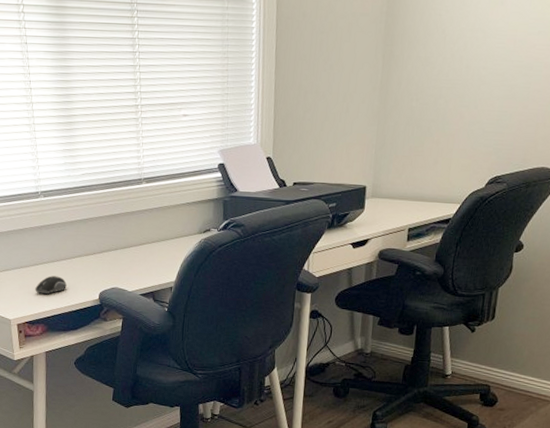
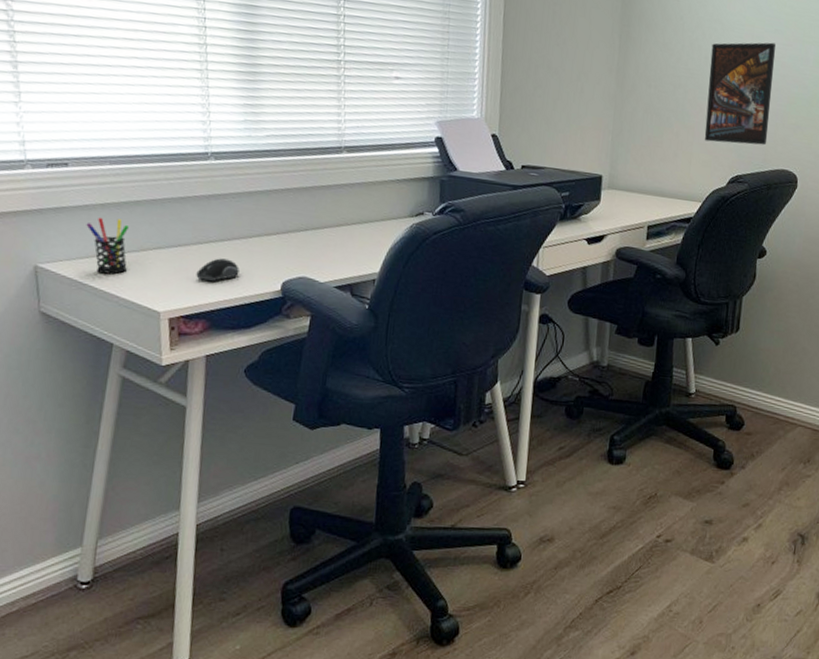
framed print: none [464,45,539,147] -> present [704,42,776,145]

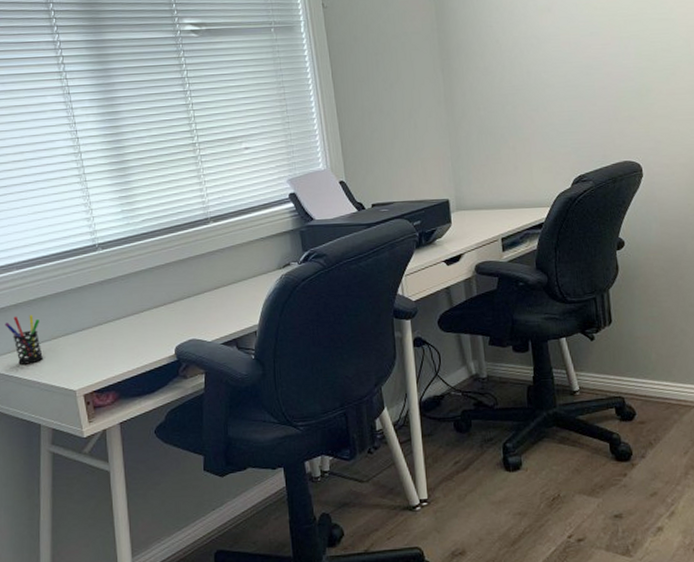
computer mouse: present [196,258,240,282] -> none [101,334,137,357]
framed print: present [704,42,776,145] -> none [531,45,604,149]

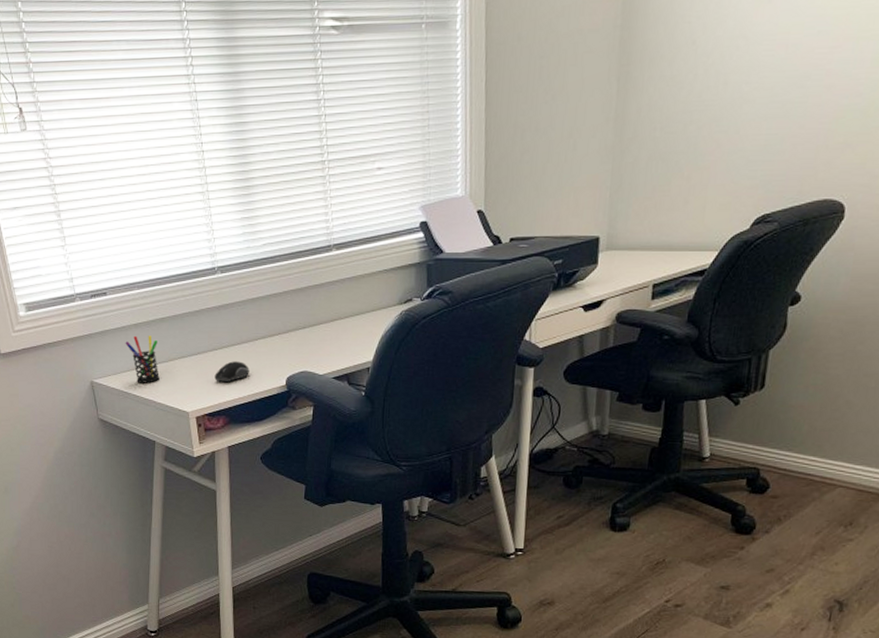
computer mouse: none [101,334,137,357] -> present [214,361,249,383]

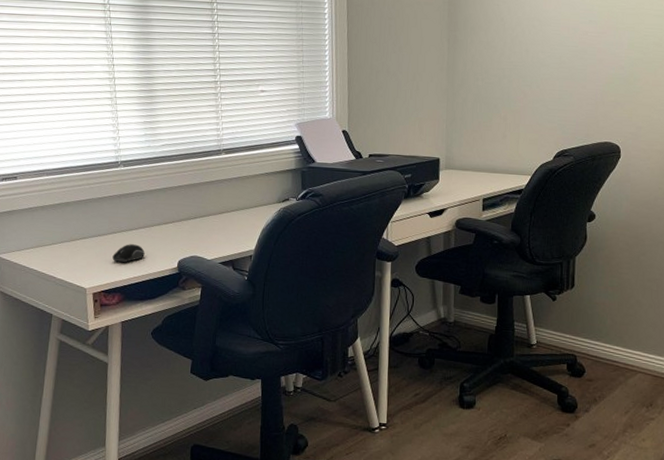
pen holder: present [125,335,160,383] -> none [31,216,62,260]

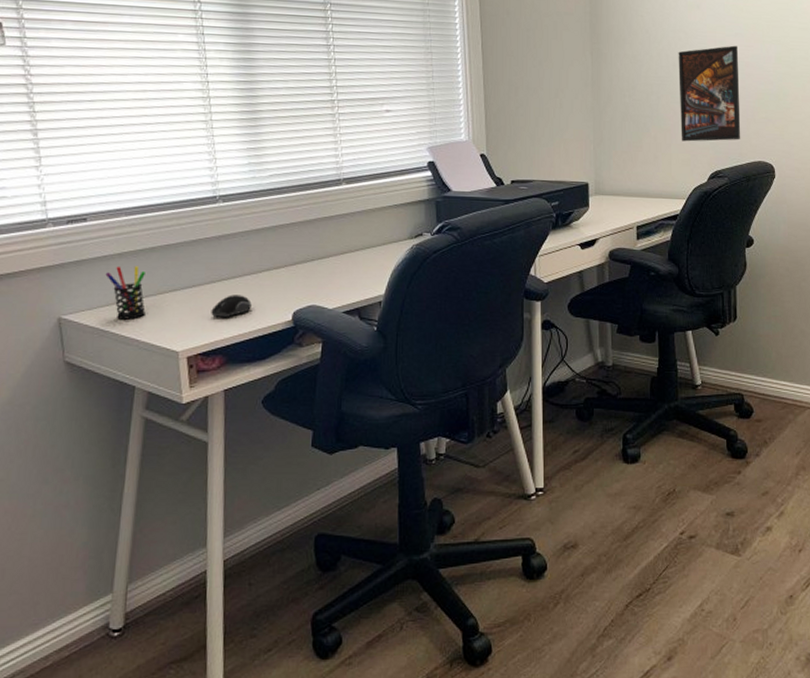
pen holder: none [31,216,62,260] -> present [105,266,145,320]
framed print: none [529,32,591,123] -> present [678,45,741,142]

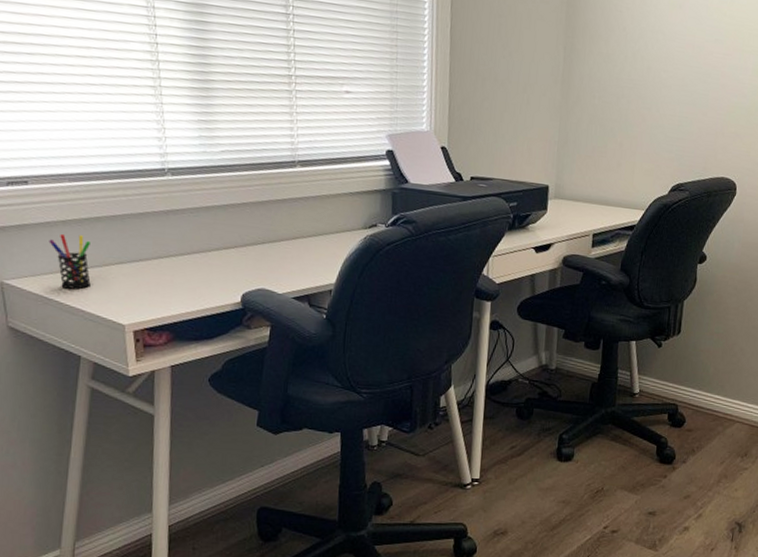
computer mouse: present [211,295,252,318] -> none [158,272,200,295]
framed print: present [678,45,741,142] -> none [647,52,716,154]

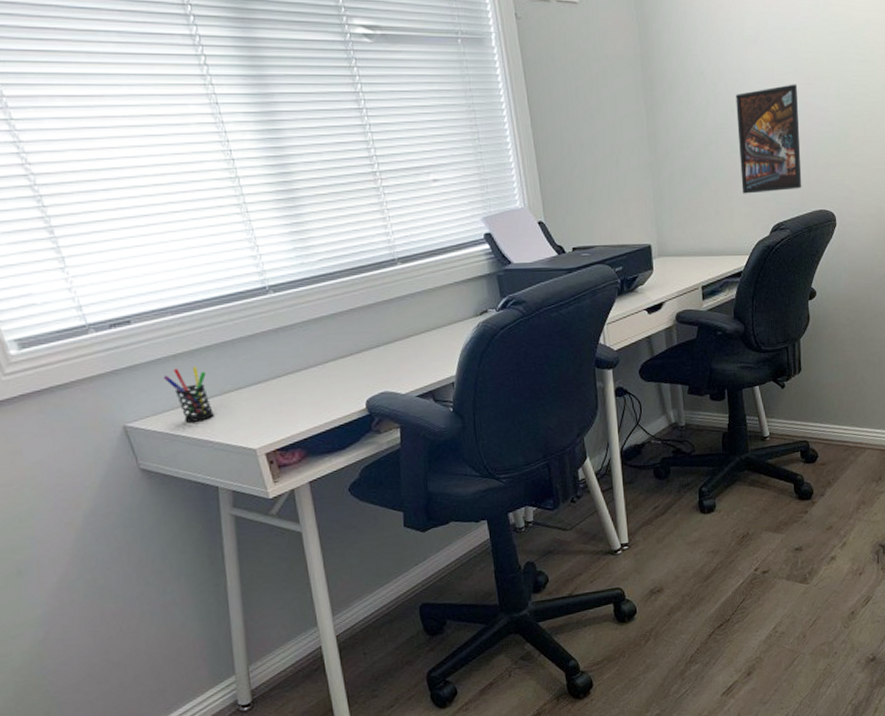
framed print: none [647,52,716,154] -> present [736,84,802,194]

